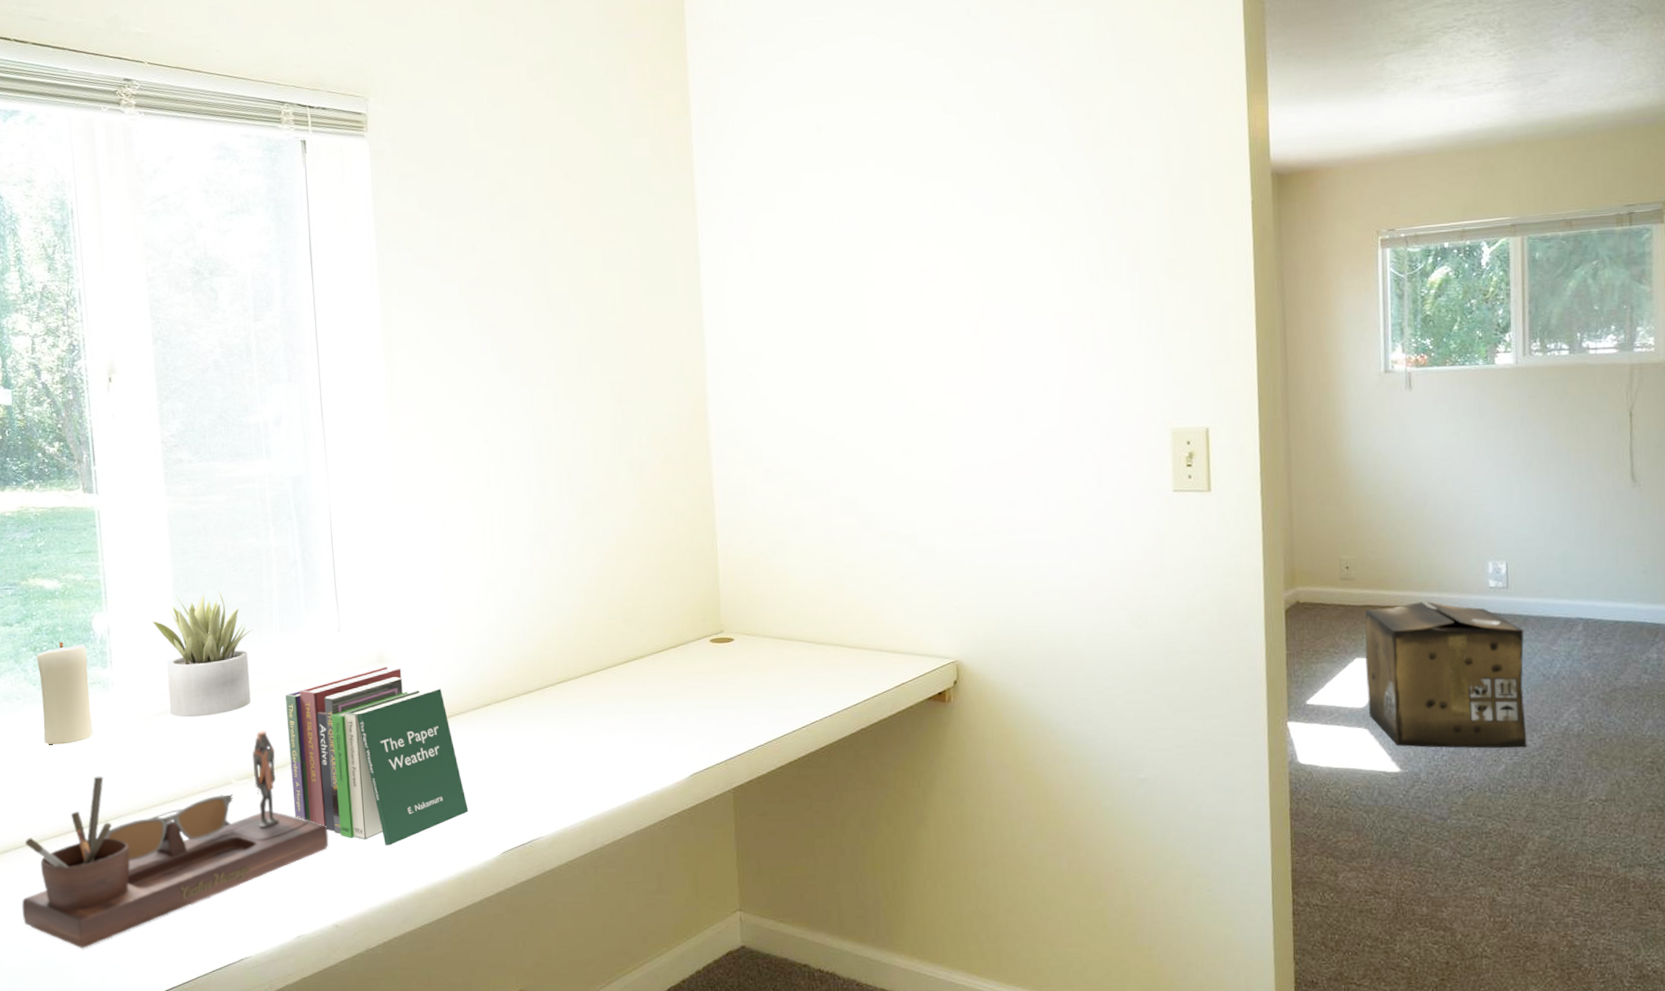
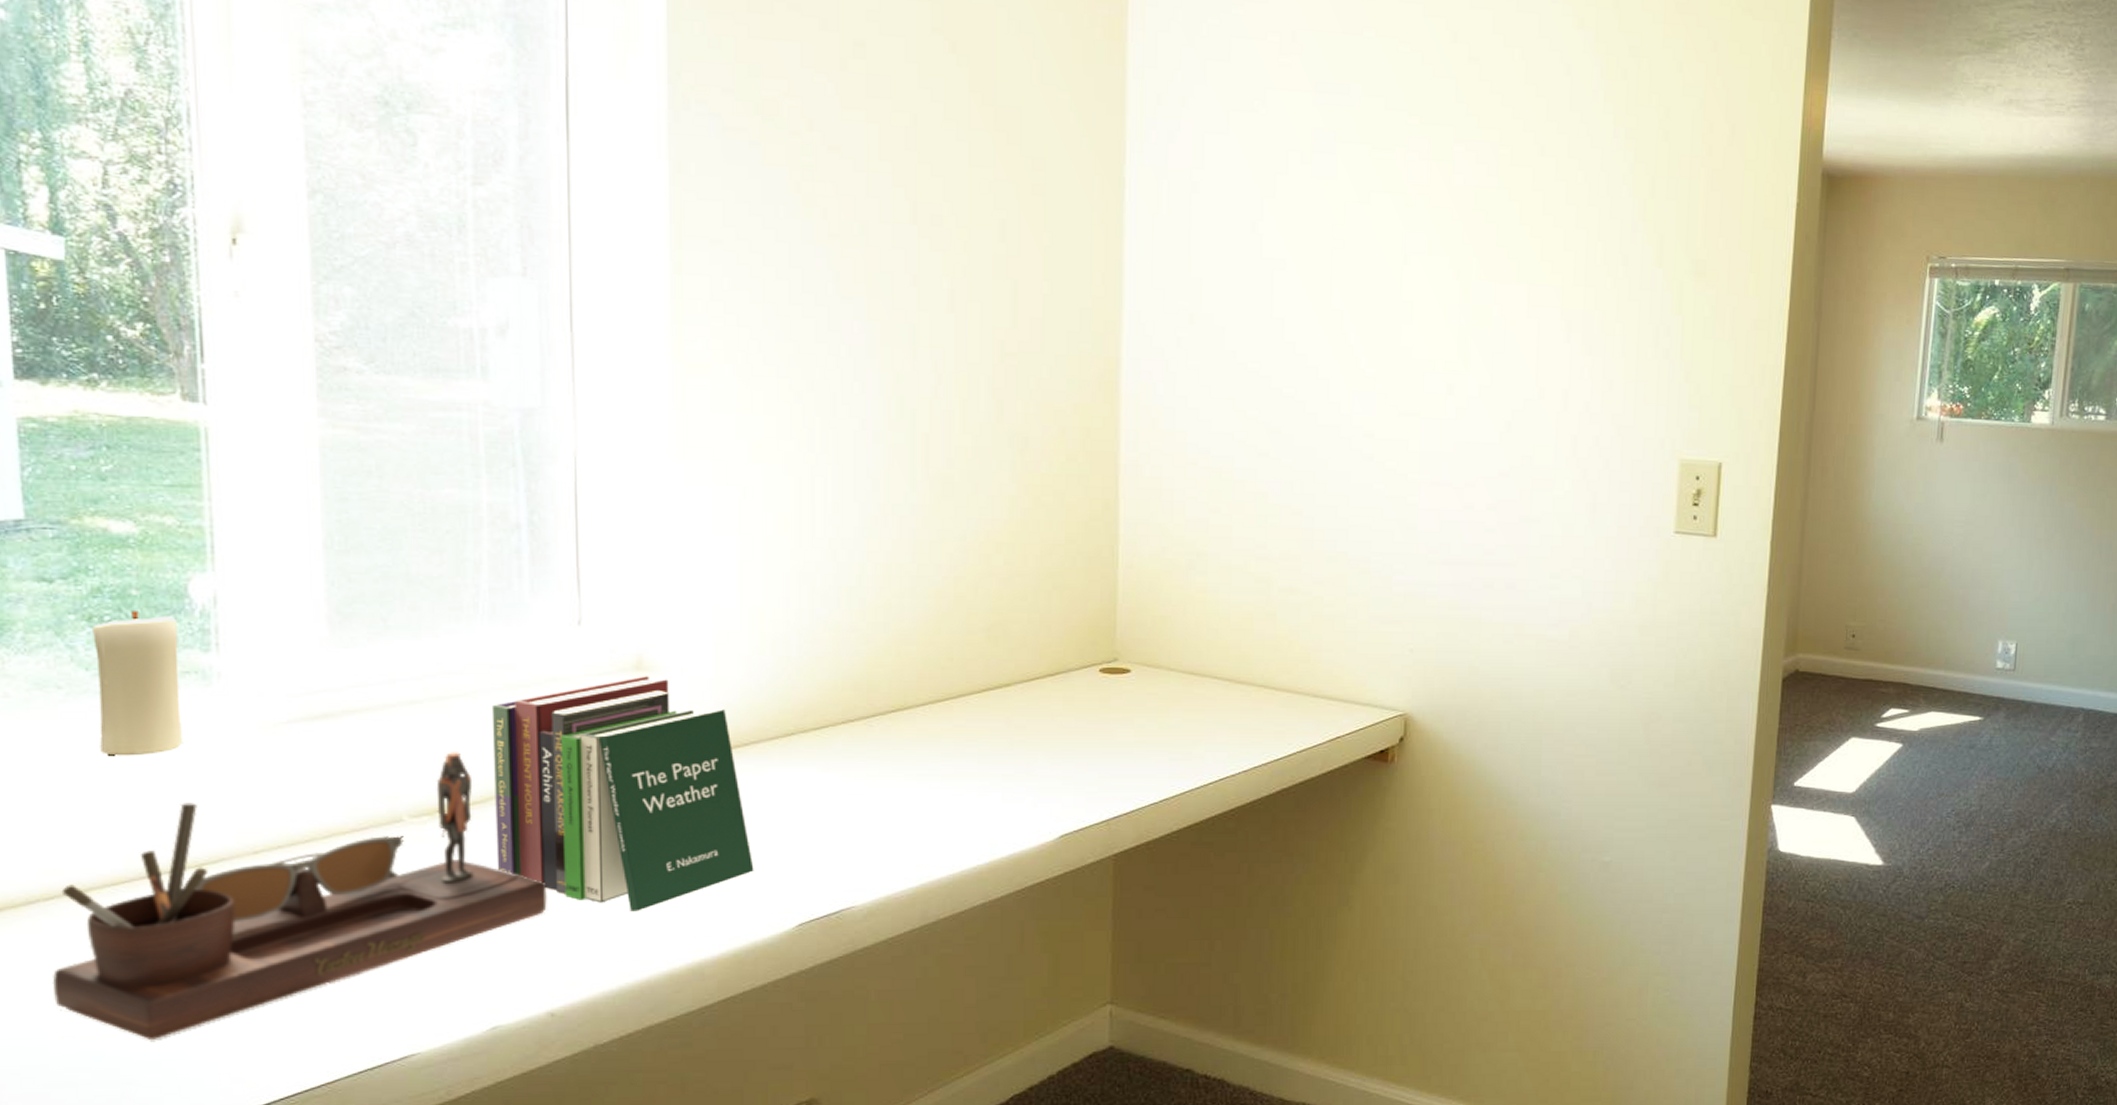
succulent plant: present [152,590,254,718] -> none [287,555,448,729]
cardboard box: present [1365,601,1527,748] -> none [1857,680,2026,843]

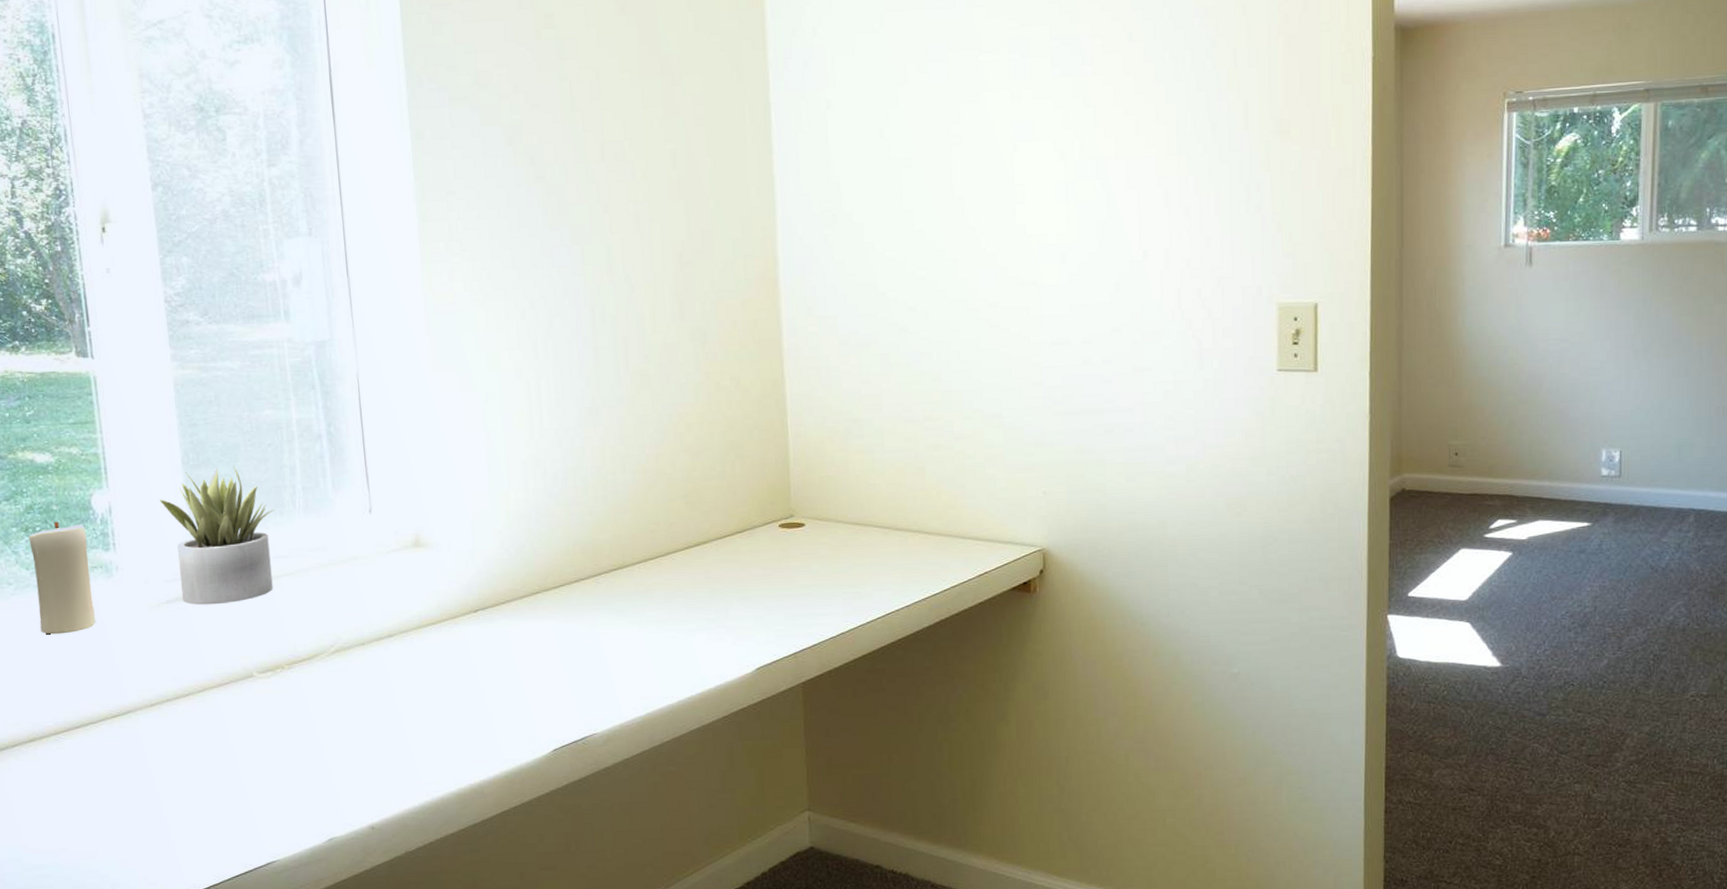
desk organizer: present [52,750,547,1039] -> none [21,619,363,852]
succulent plant: none [287,555,448,729] -> present [159,466,274,605]
books: present [491,676,754,911] -> none [310,551,516,743]

